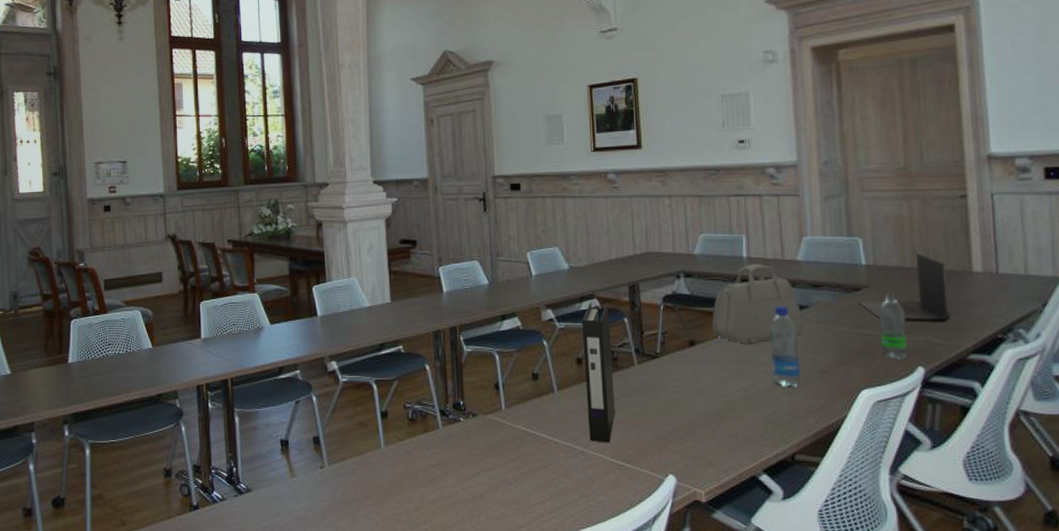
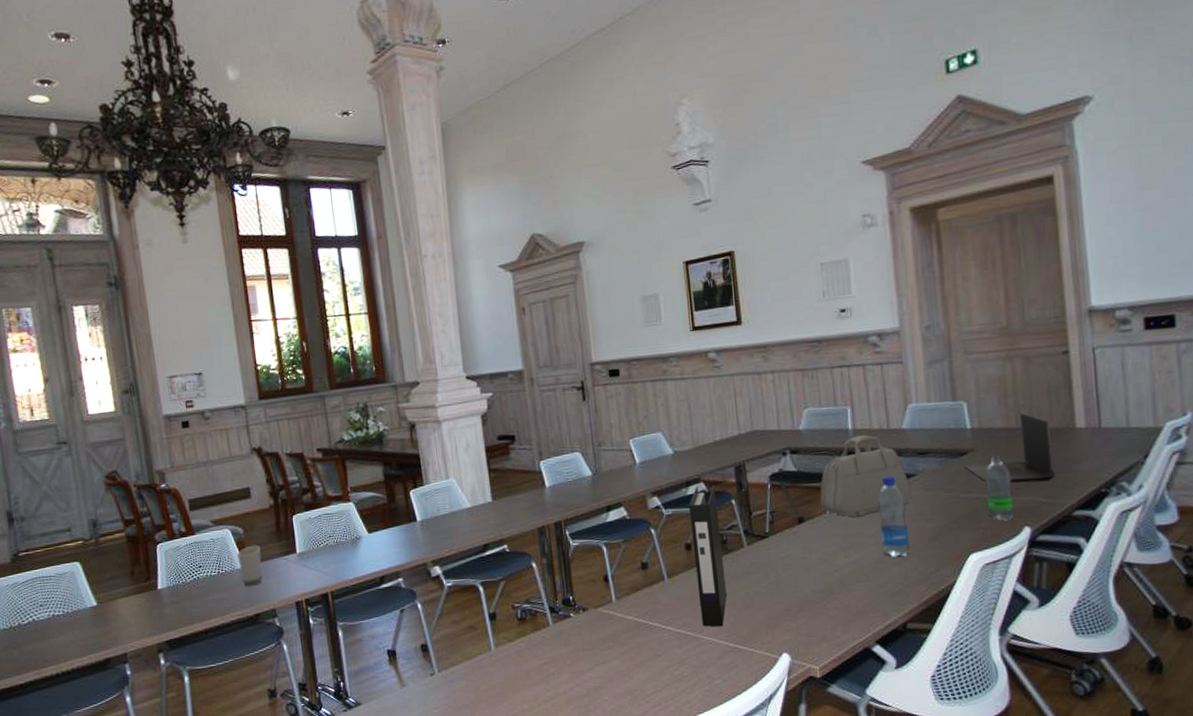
cup: none [146,327,168,368] -> present [237,545,263,587]

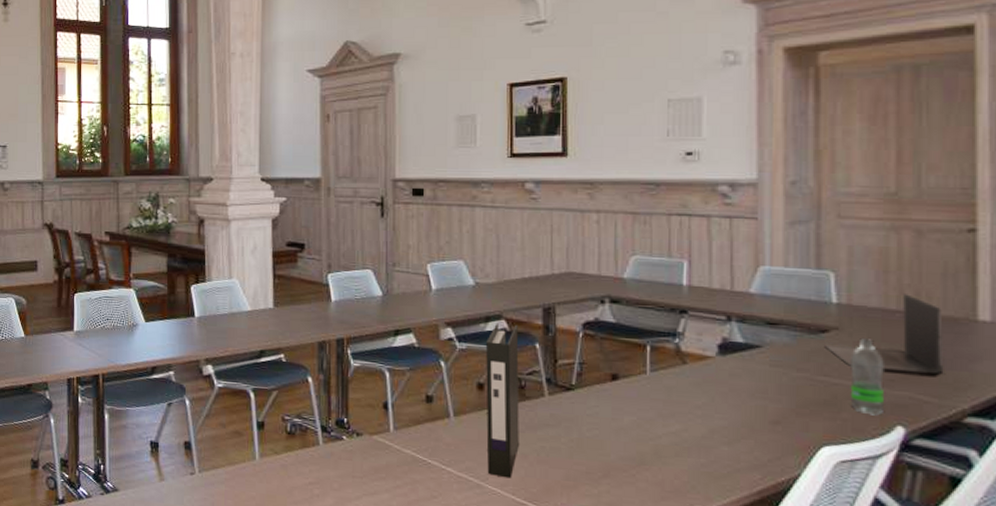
cup: present [237,545,263,587] -> none [18,317,40,357]
handbag: present [820,435,912,518] -> none [639,293,754,385]
bottle: present [877,476,910,558] -> none [710,344,746,438]

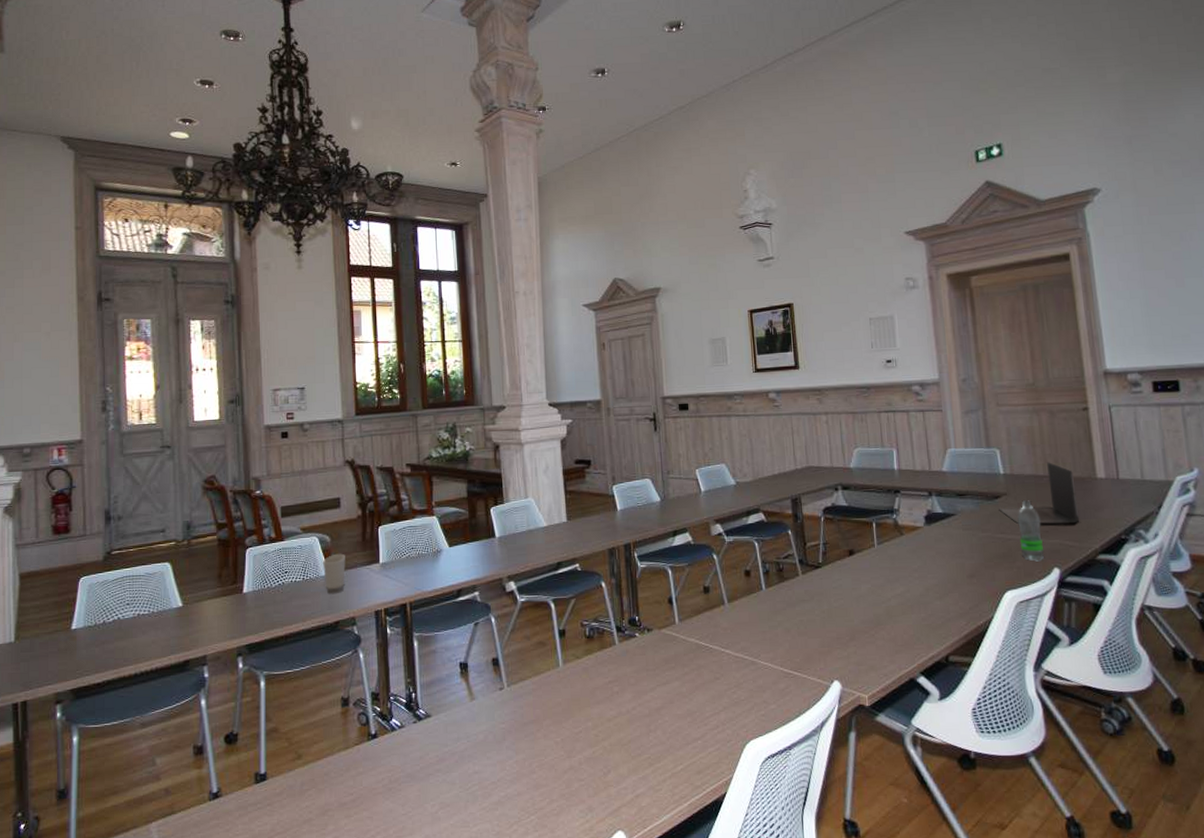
cup: none [18,317,40,357] -> present [323,553,346,595]
binder: present [486,323,520,479] -> none [749,516,783,653]

